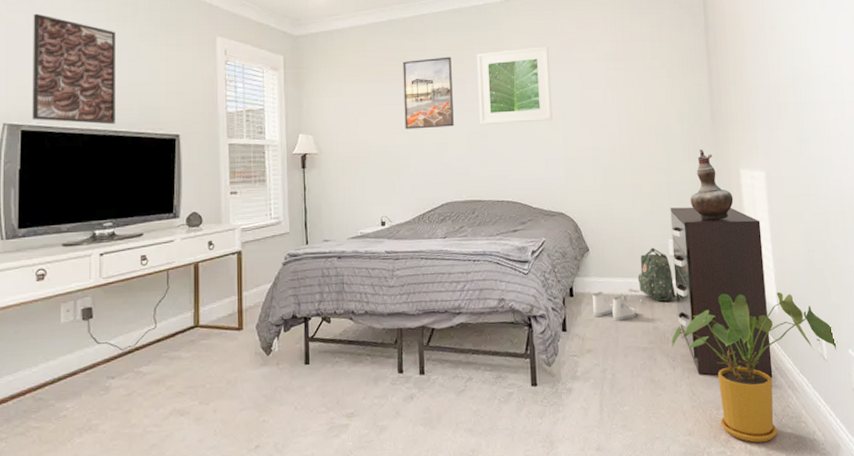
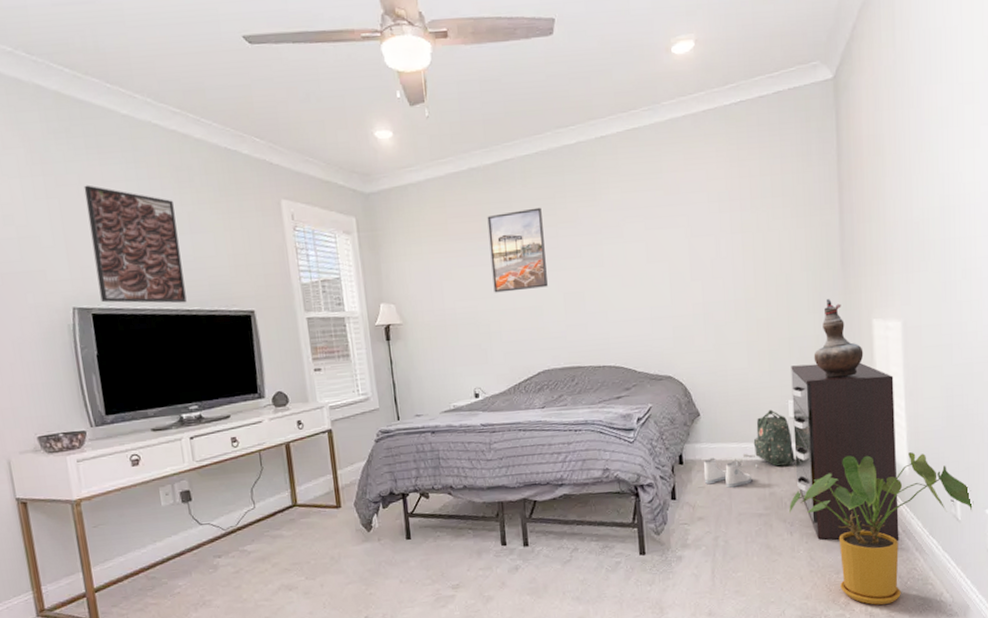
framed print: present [476,46,553,124] -> none [570,188,658,283]

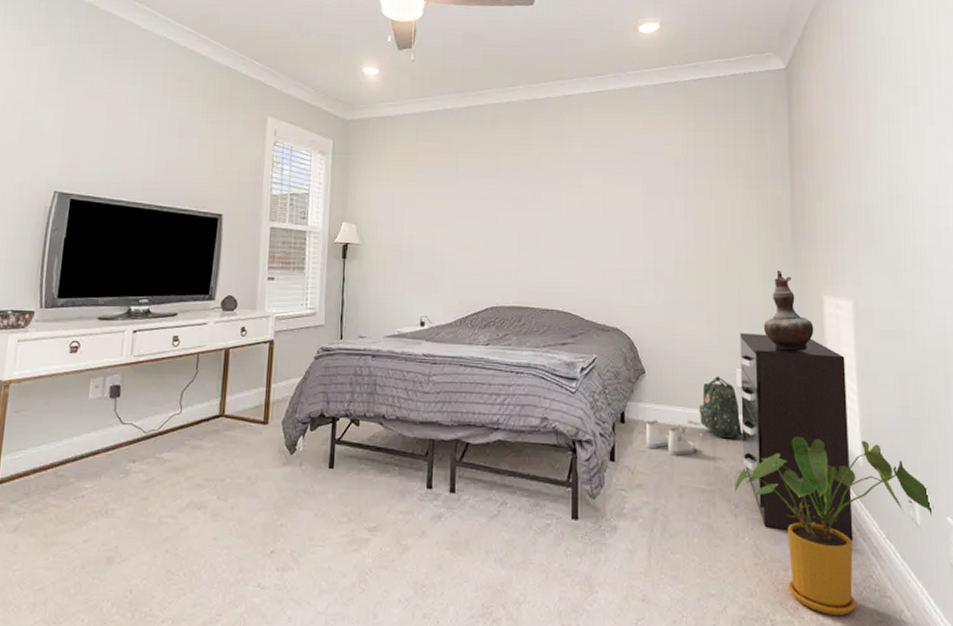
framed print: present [84,185,187,304] -> none [82,84,169,199]
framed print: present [487,207,548,293] -> none [452,151,507,226]

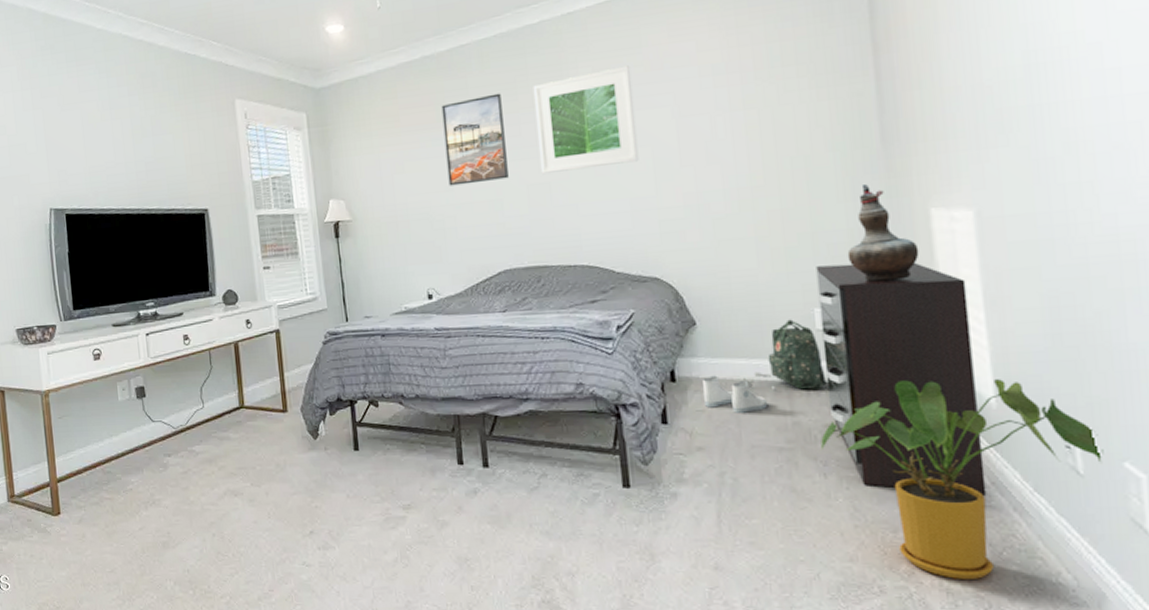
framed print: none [452,151,507,226] -> present [441,93,509,186]
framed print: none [532,146,613,227] -> present [533,65,639,173]

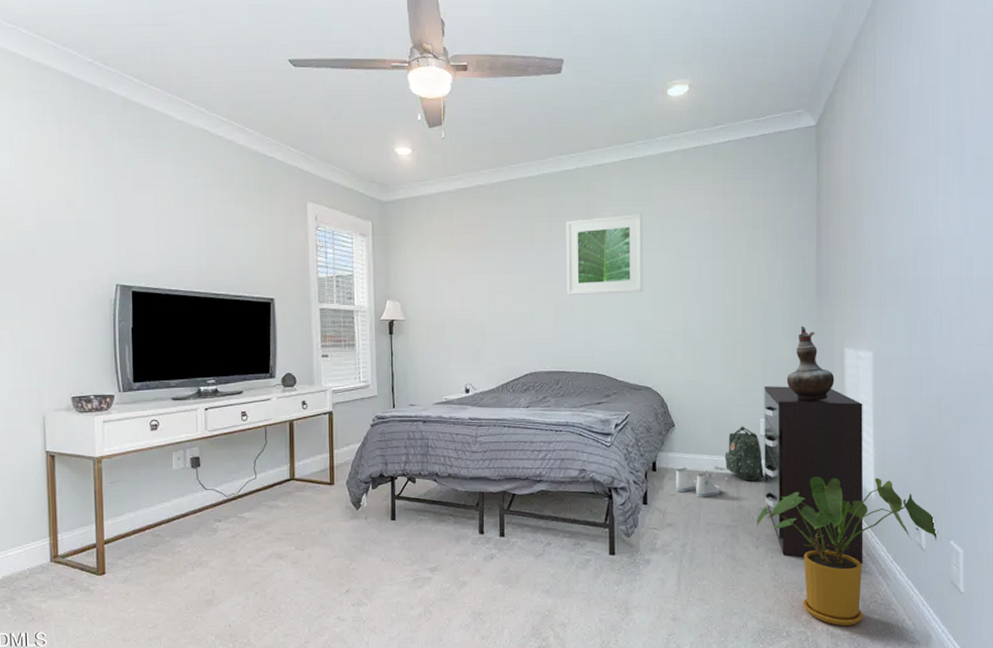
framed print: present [441,93,509,186] -> none [490,224,540,298]

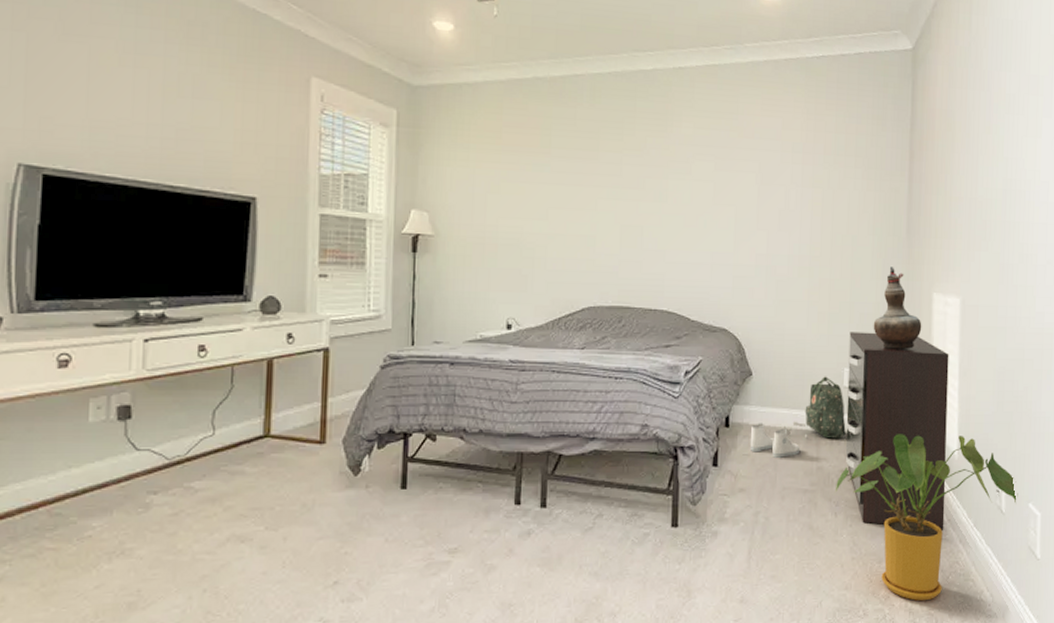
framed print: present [566,214,643,295] -> none [636,128,727,219]

